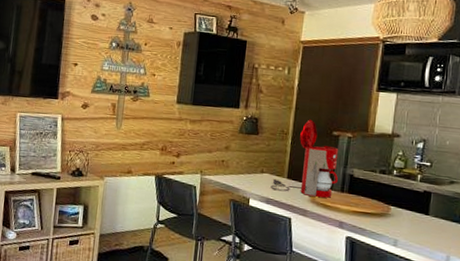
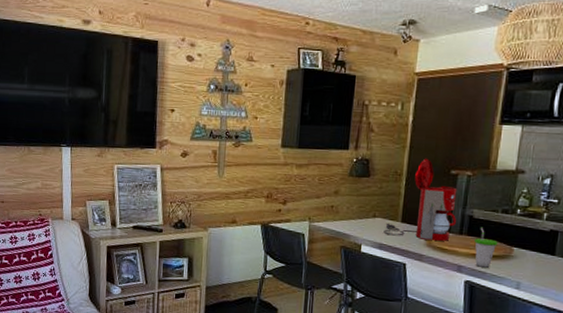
cup: none [355,186,377,225] -> present [474,227,498,268]

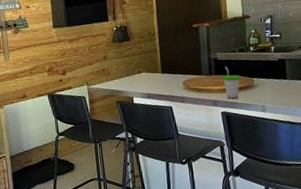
coffee maker: present [383,158,457,241] -> none [149,18,206,86]

